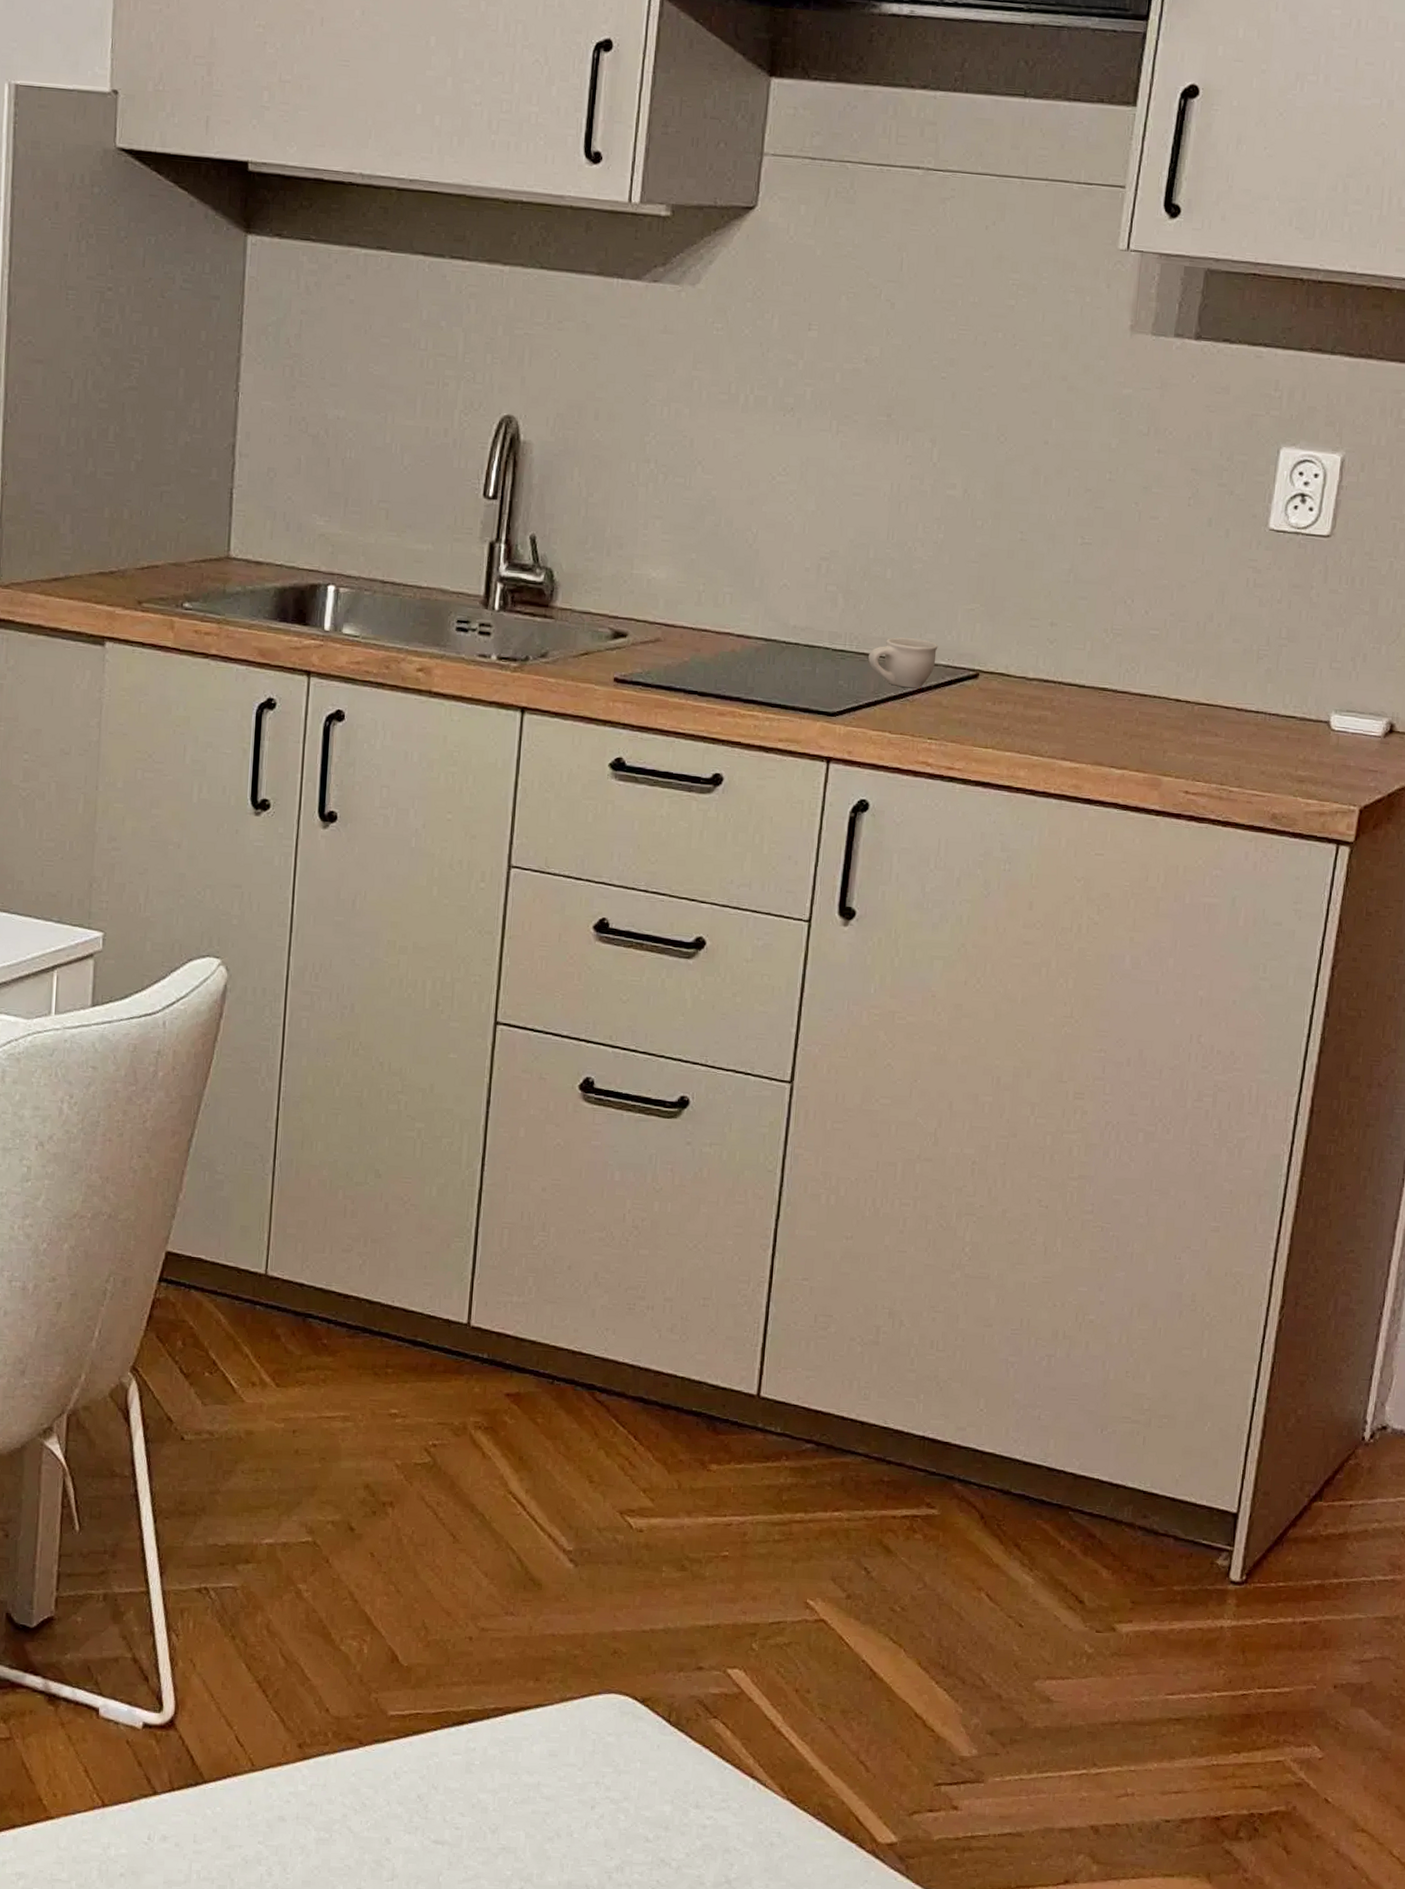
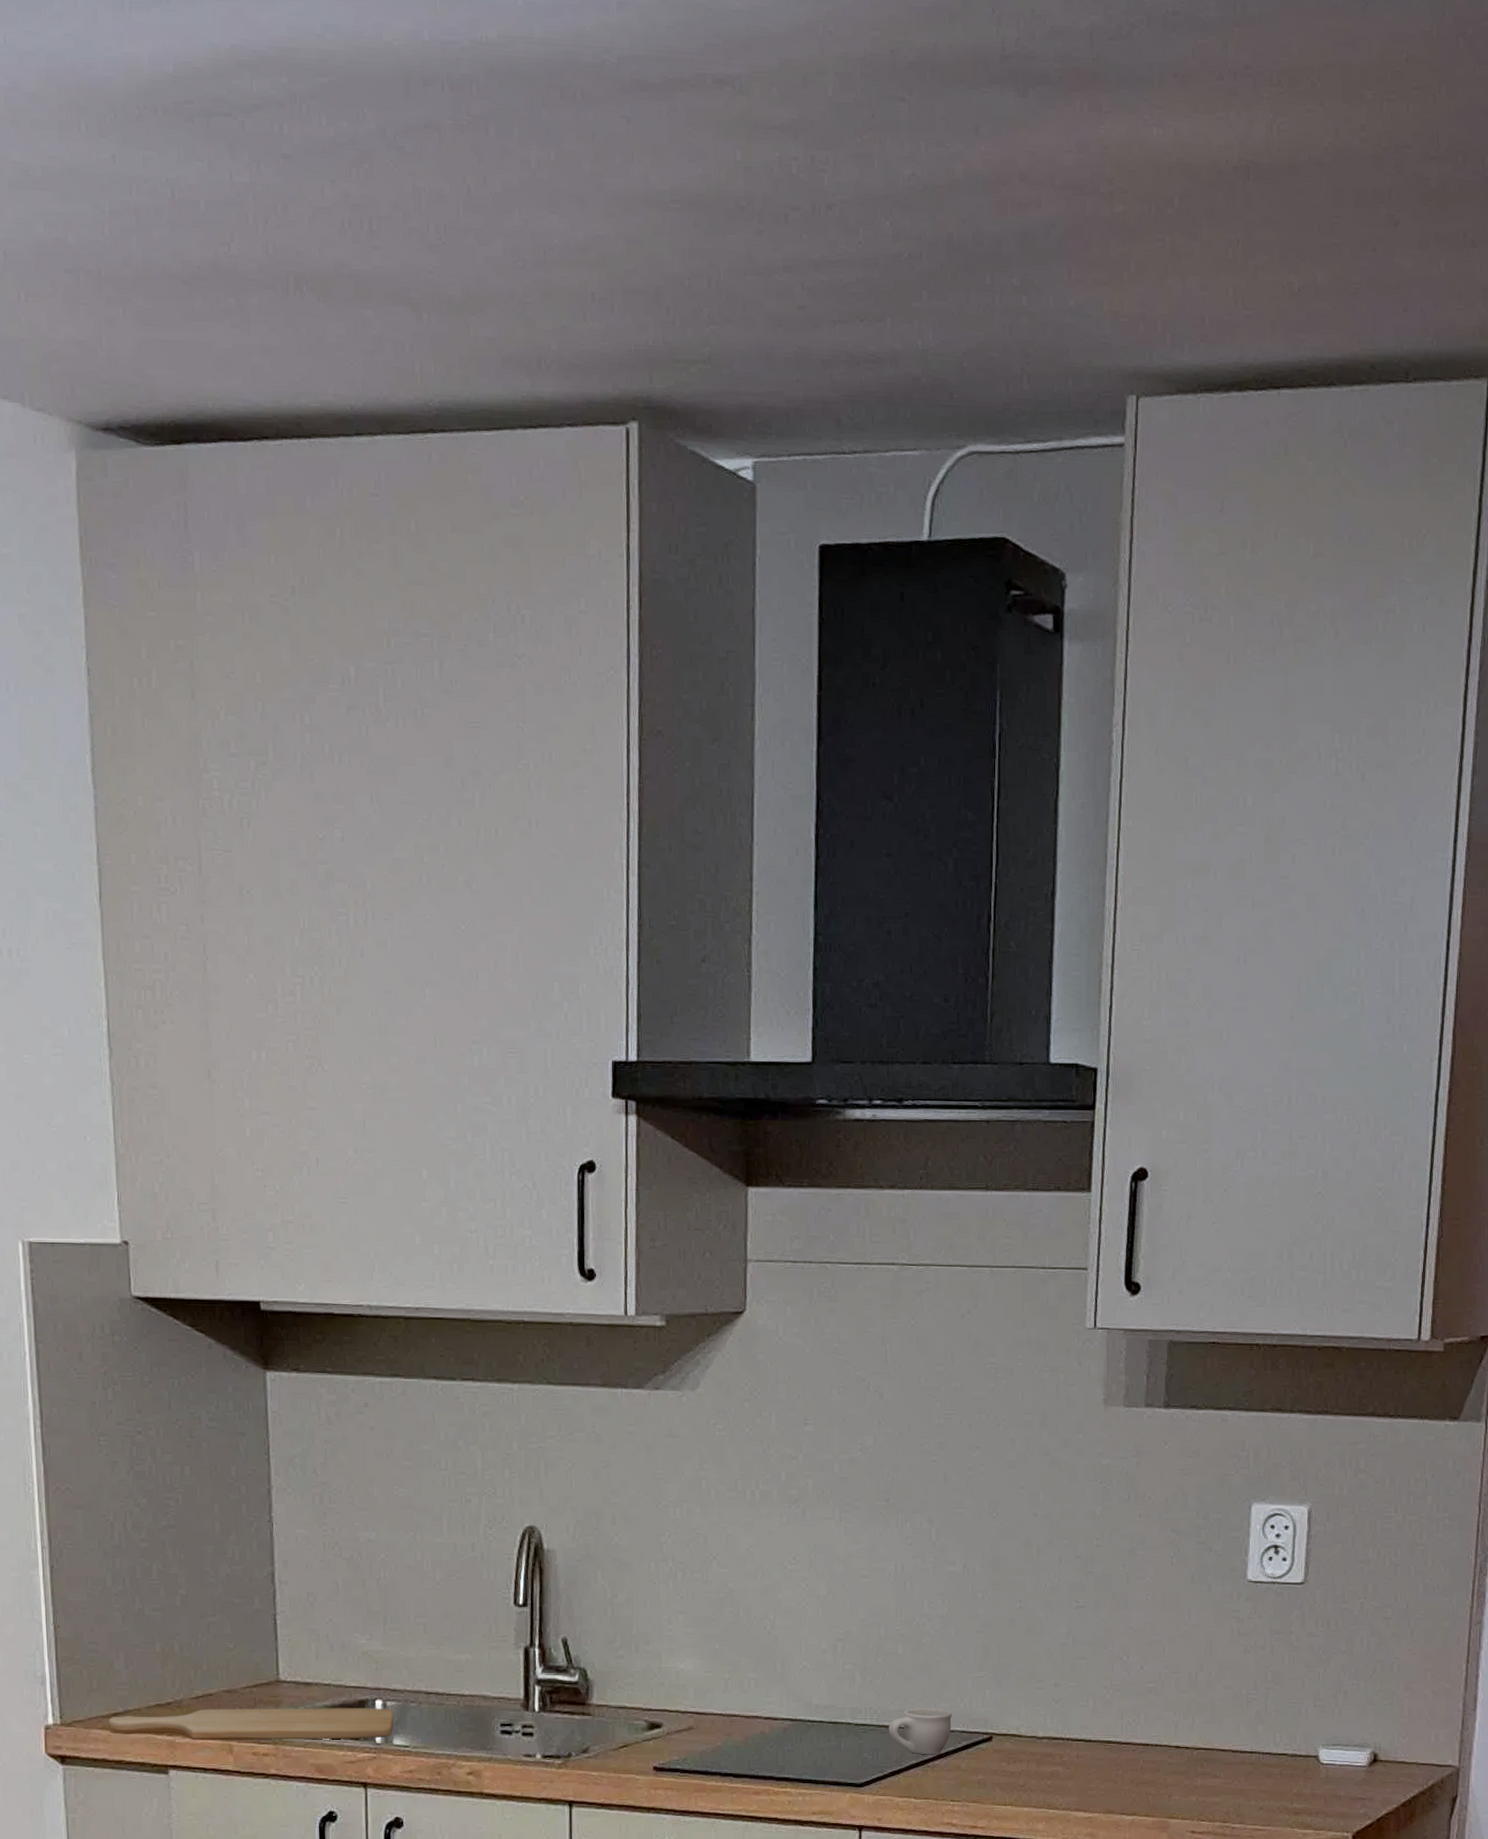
chopping board: none [47,581,346,626] -> present [108,1708,394,1741]

